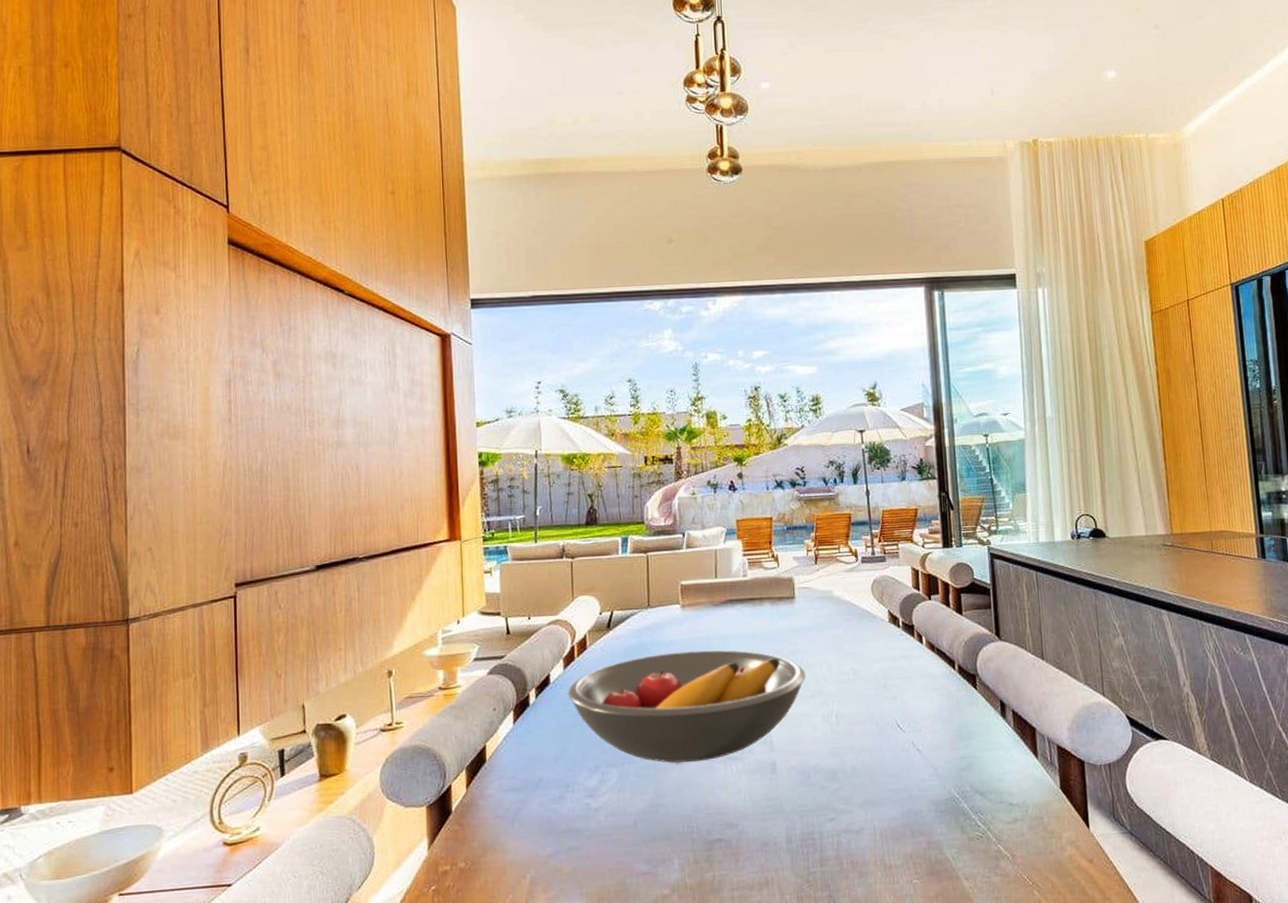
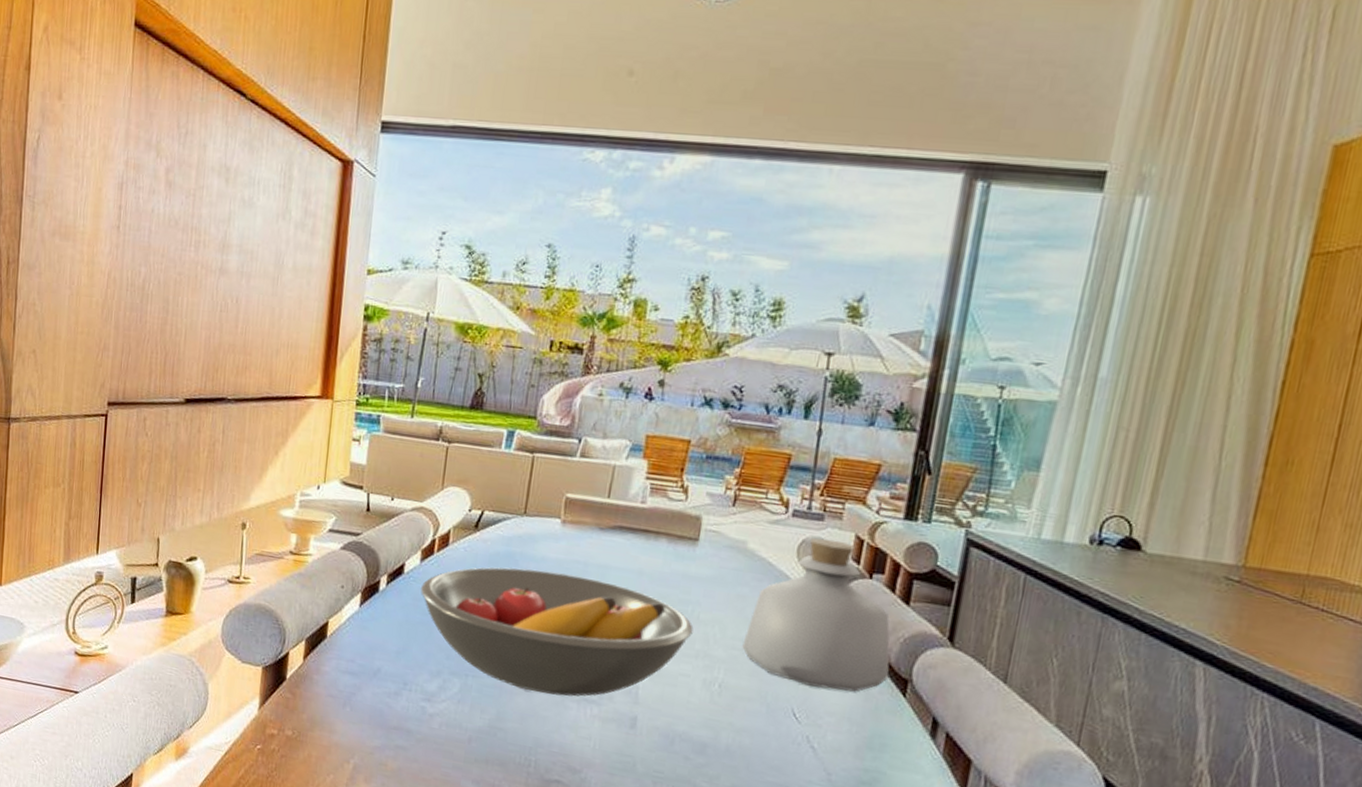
bottle: none [846,575,961,699] -> present [742,538,890,692]

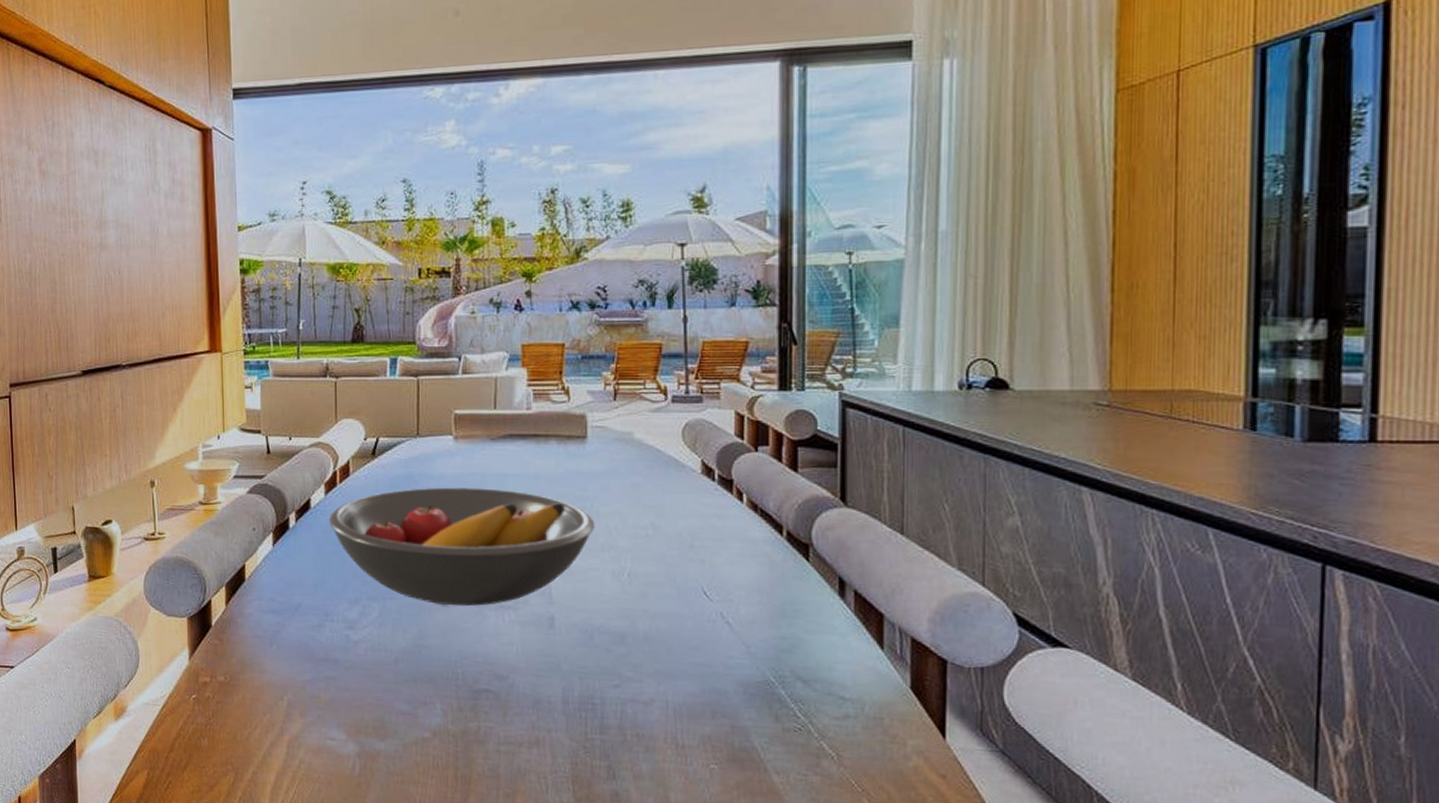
bottle: present [742,538,890,692] -> none [644,419,790,564]

